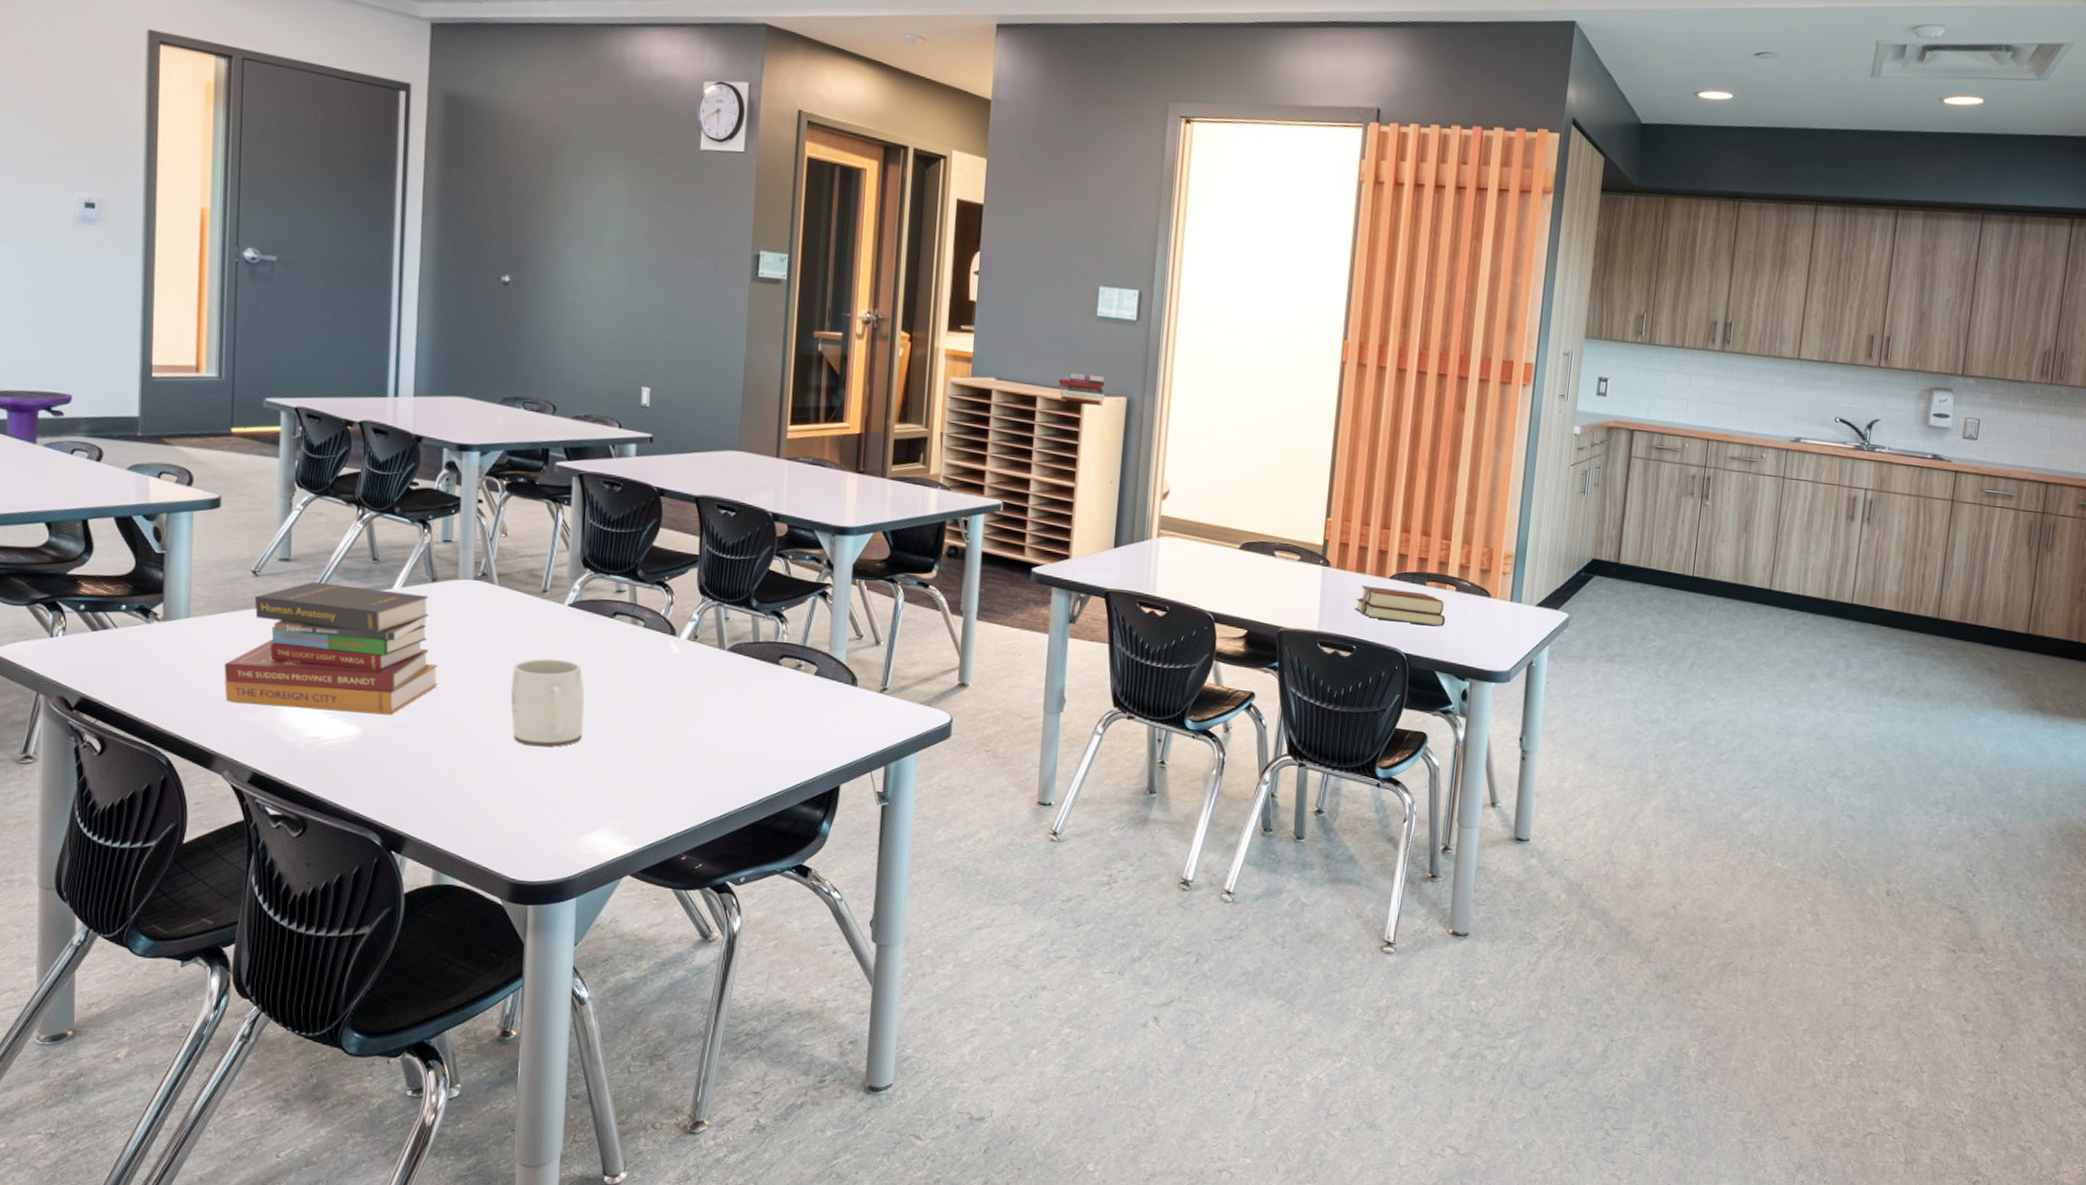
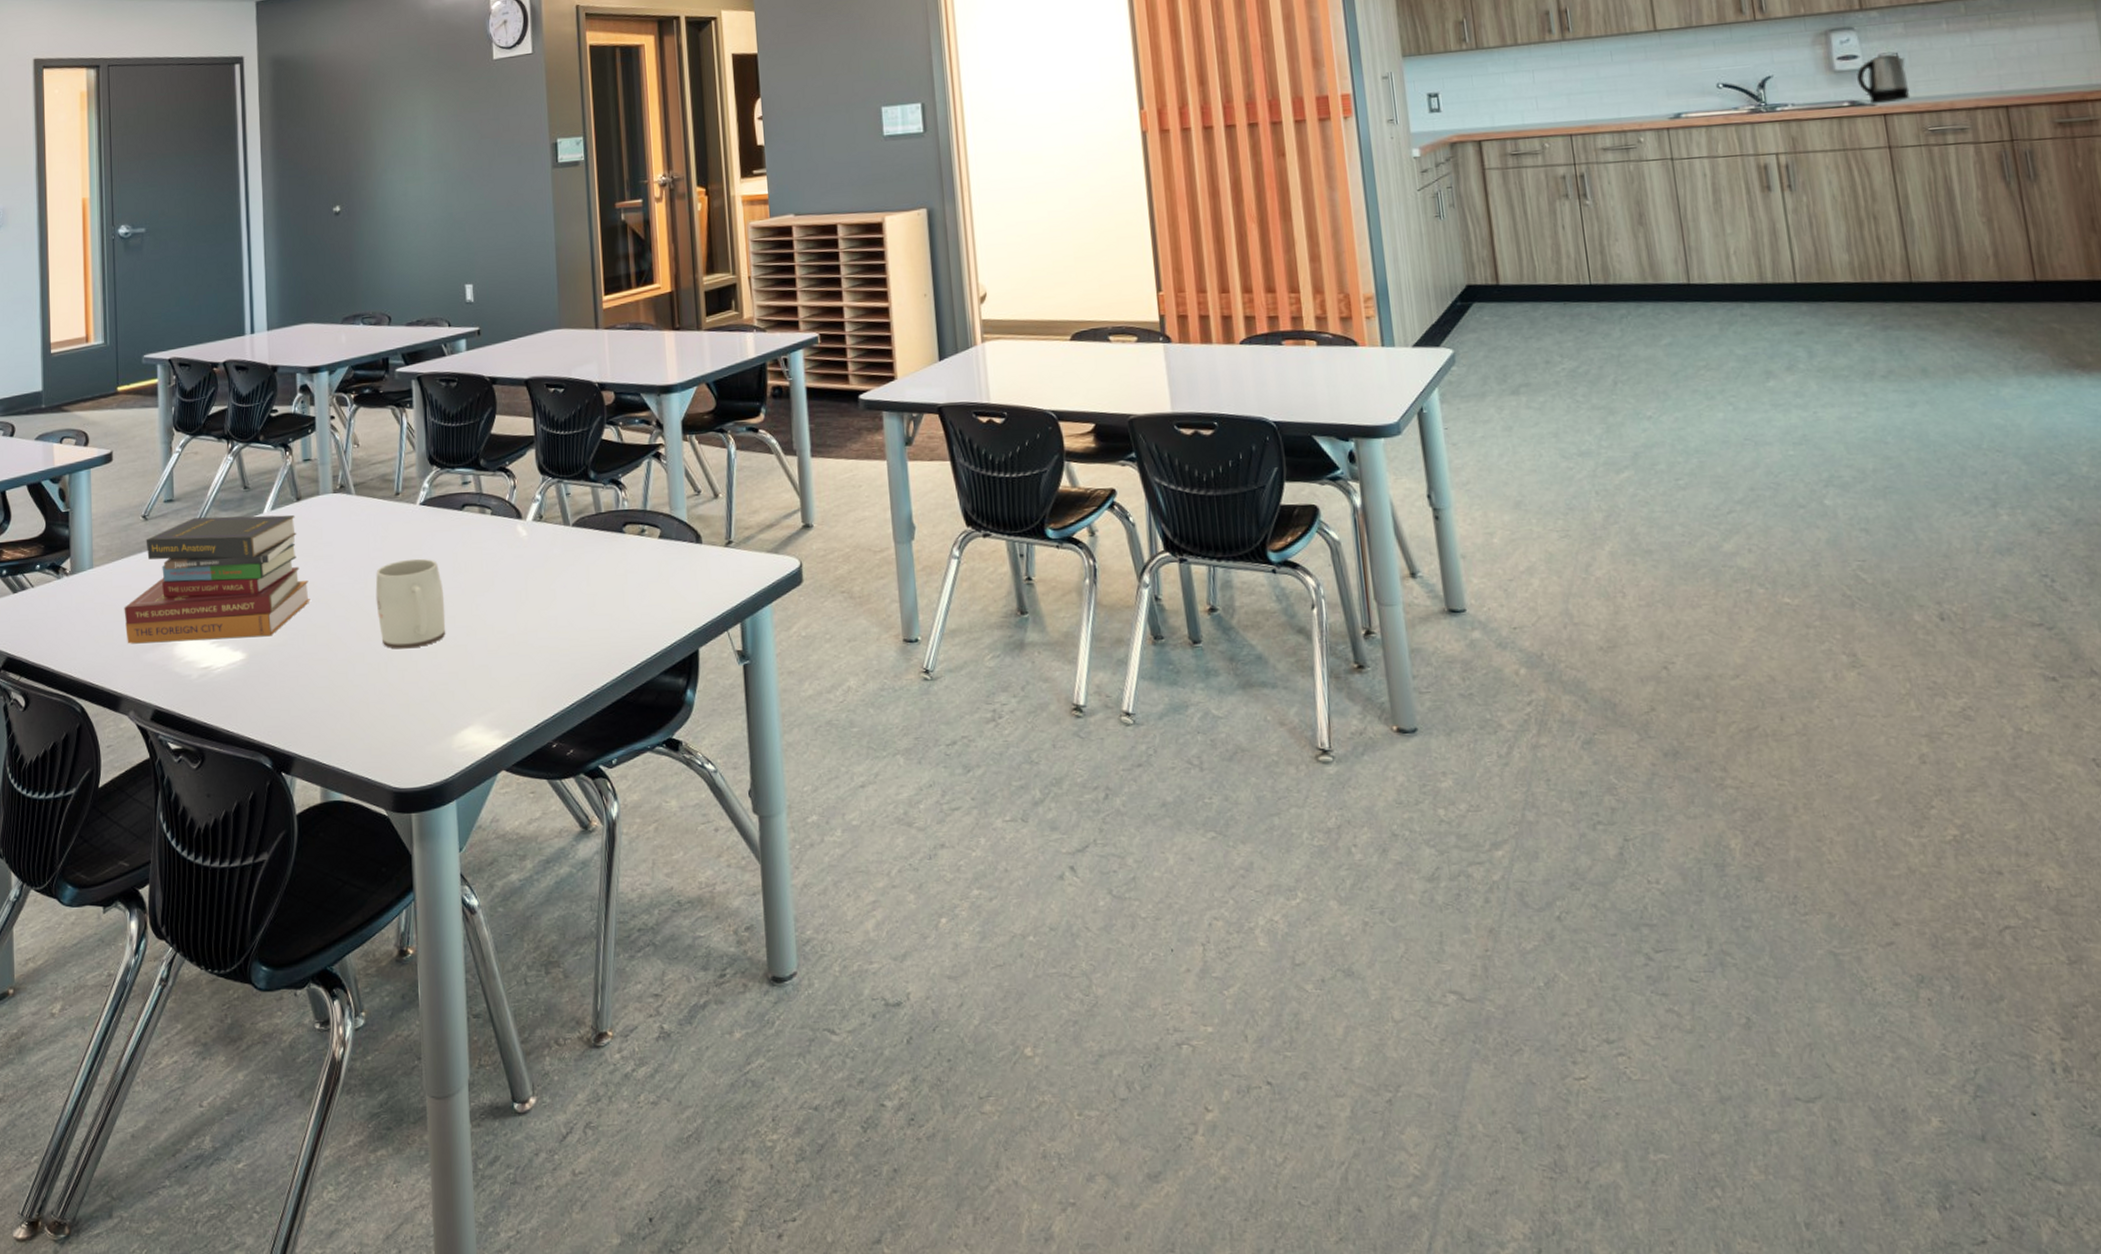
books: present [1058,373,1105,407] -> none [855,192,905,225]
books: present [1355,585,1446,627] -> none [1207,353,1313,390]
kettle: none [1943,419,1984,462] -> present [1857,54,1911,104]

